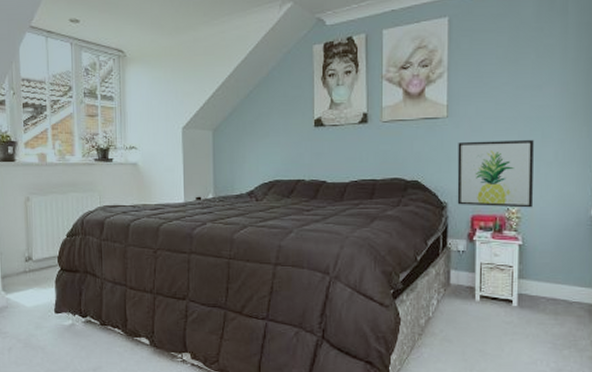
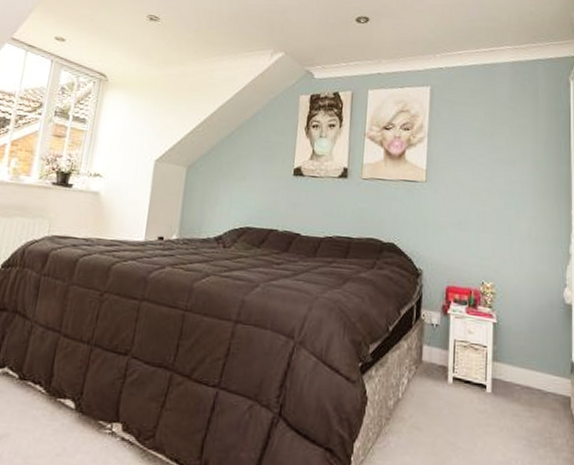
wall art: present [457,140,534,208] -> none [432,208,508,284]

